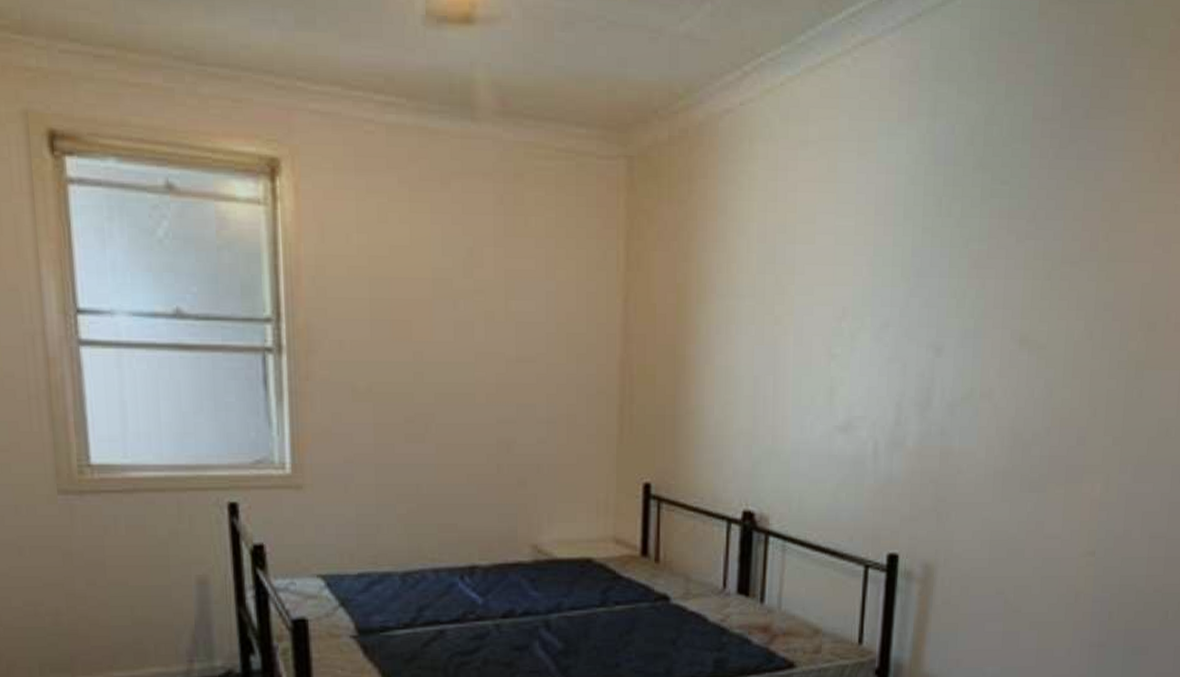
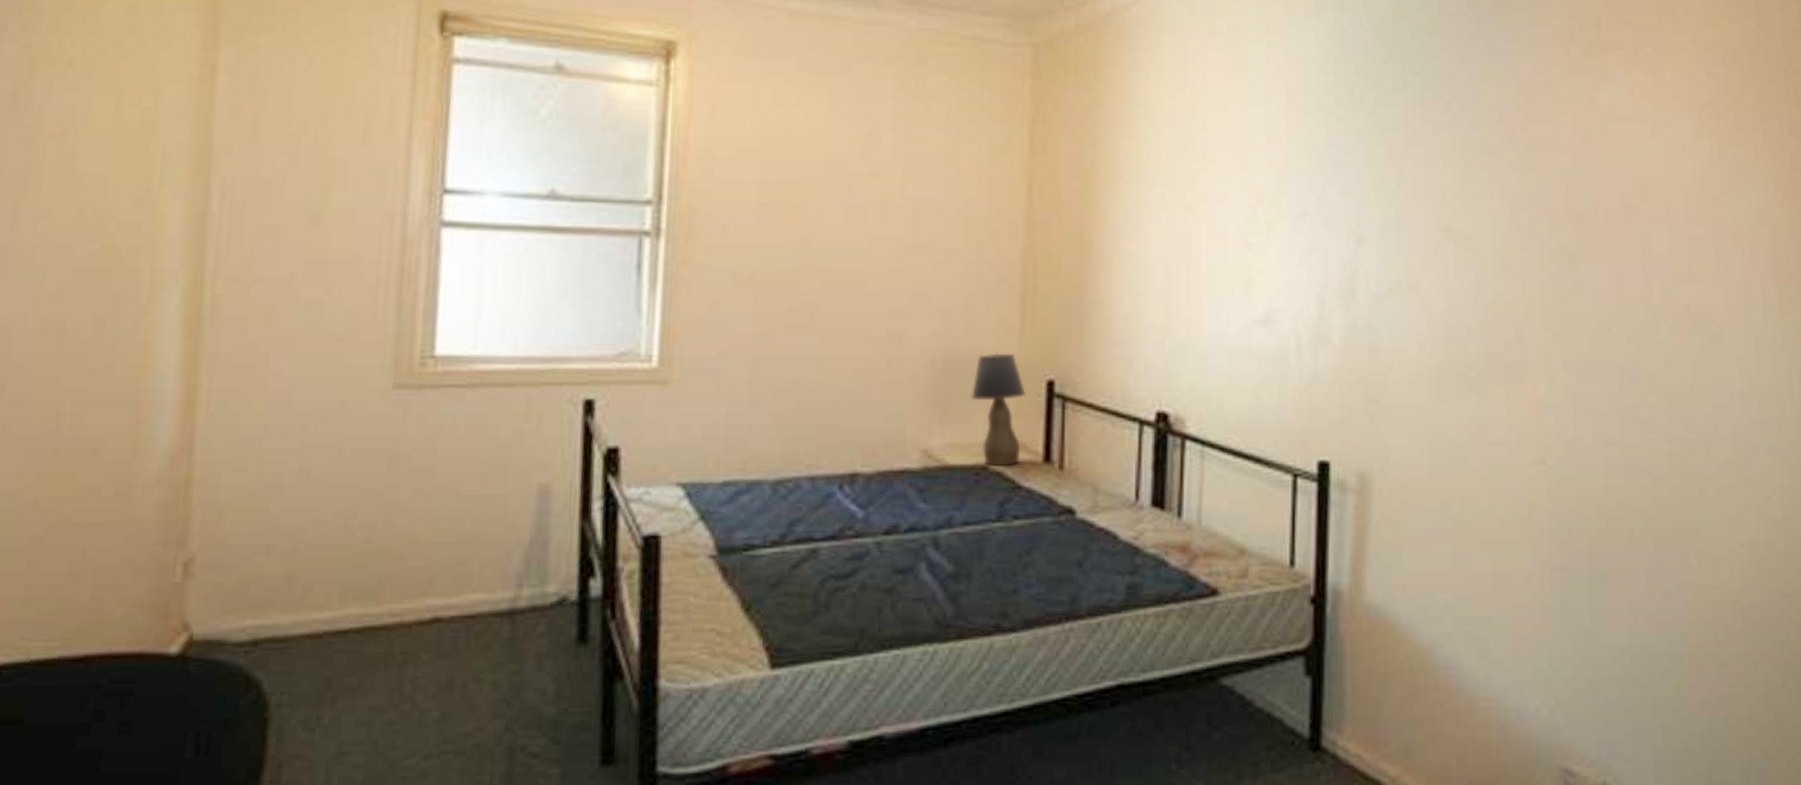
table lamp: none [574,458,625,560] -> present [970,352,1026,467]

